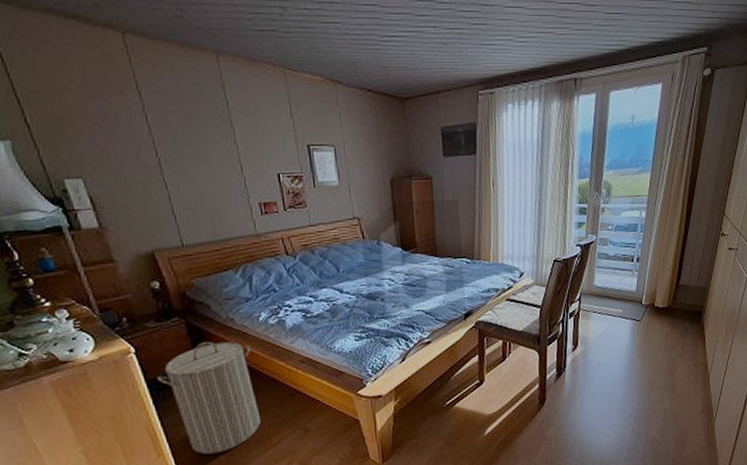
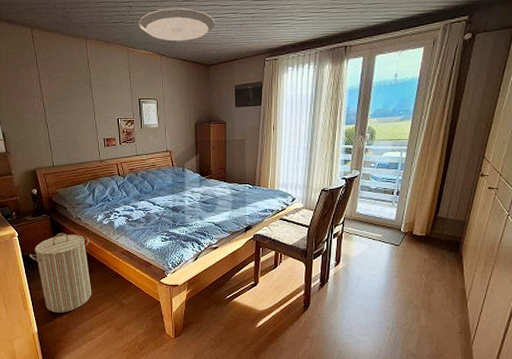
ceiling light fixture: none [297,14,410,63] -> present [138,8,216,42]

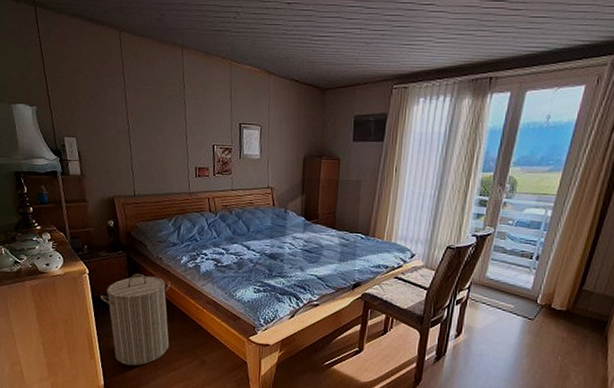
ceiling light fixture: present [138,8,216,42] -> none [245,17,338,58]

